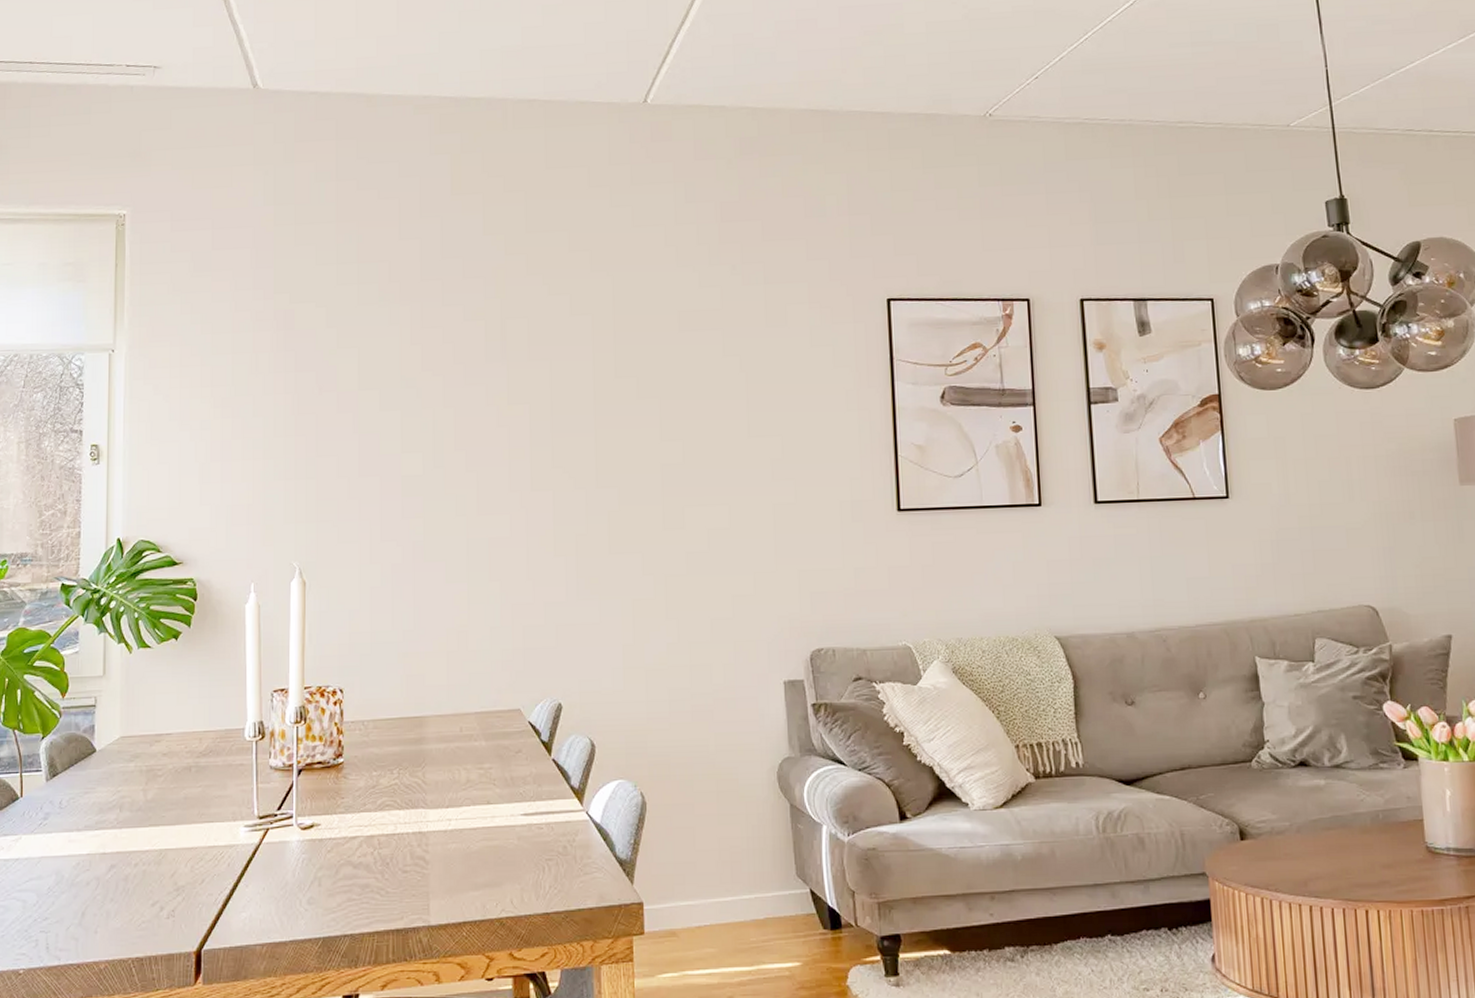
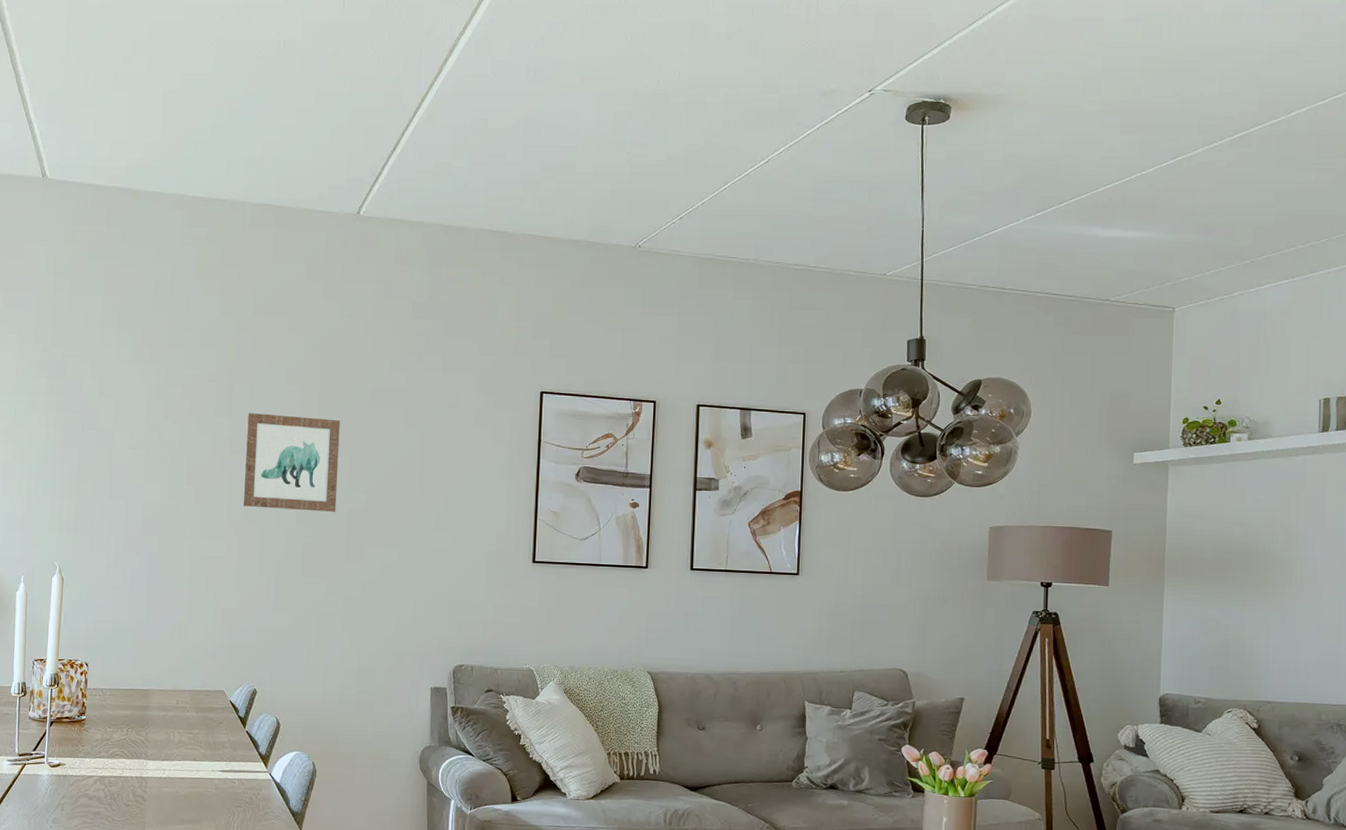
wall art: none [526,353,646,472] -> present [243,413,340,512]

